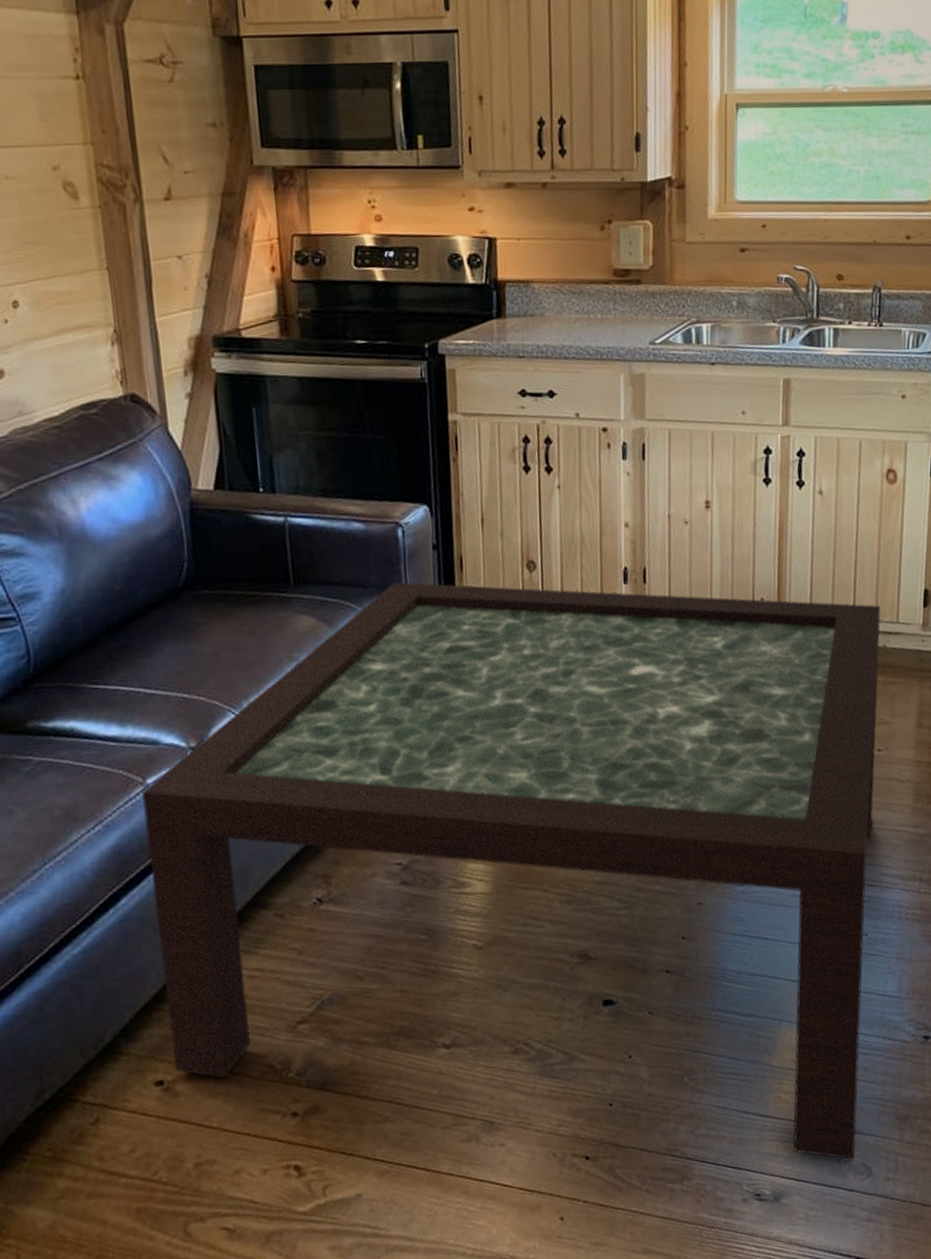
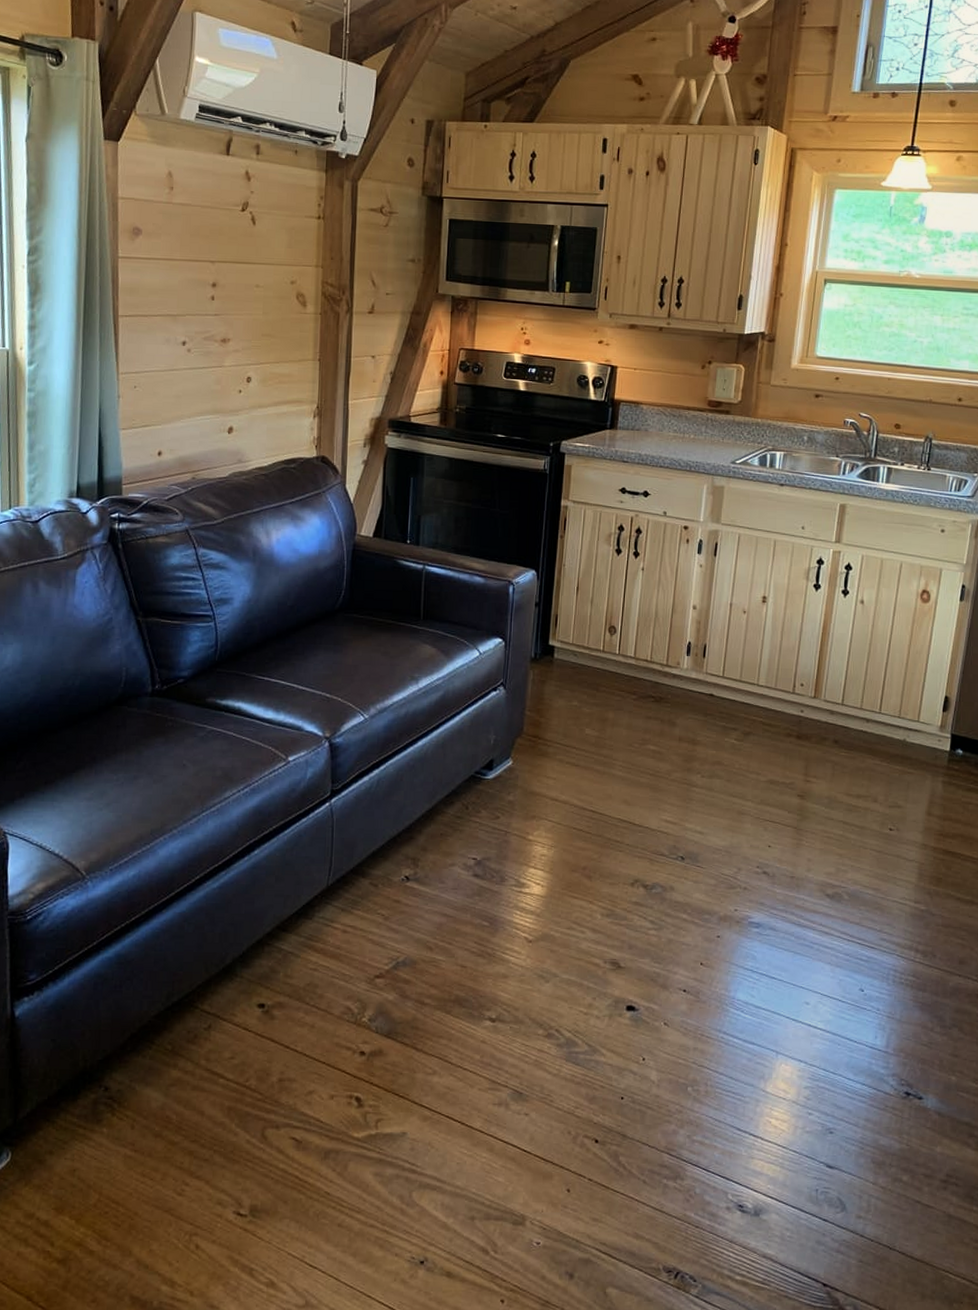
coffee table: present [142,581,881,1160] -> none [275,628,904,1192]

